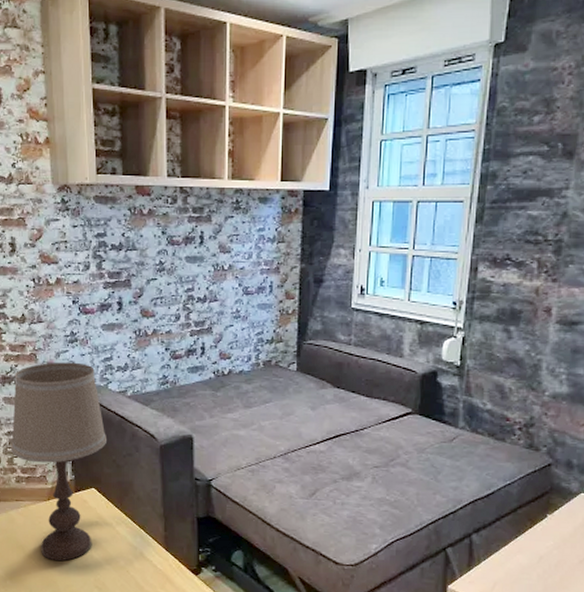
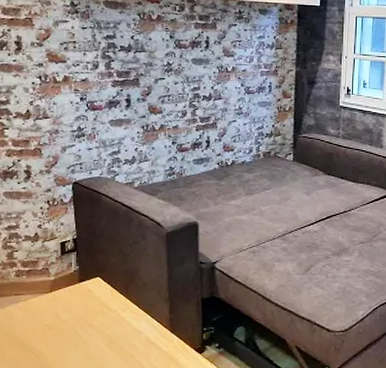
table lamp: present [10,362,108,562] -> none [10,156,114,353]

